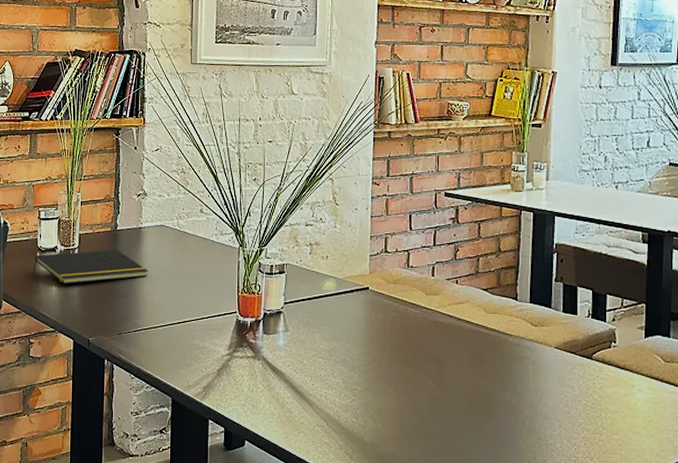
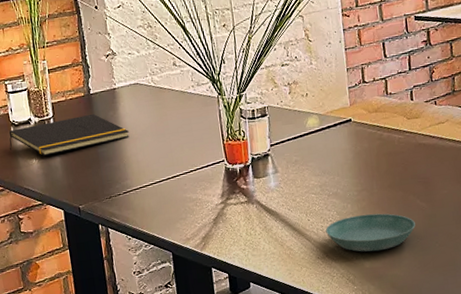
saucer: none [329,386,422,427] -> present [325,213,416,252]

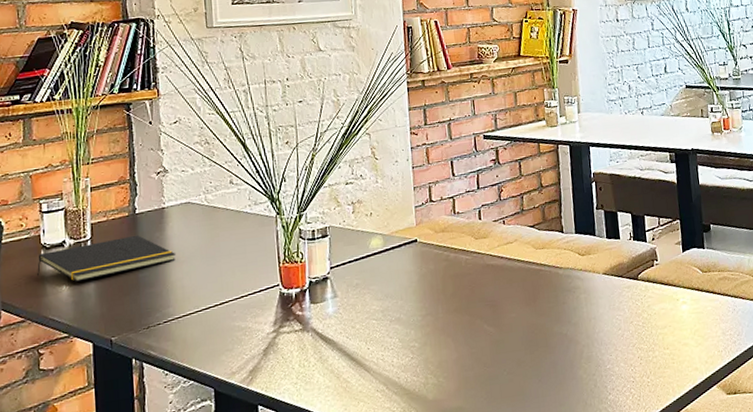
saucer: present [325,213,416,252] -> none [386,339,482,383]

